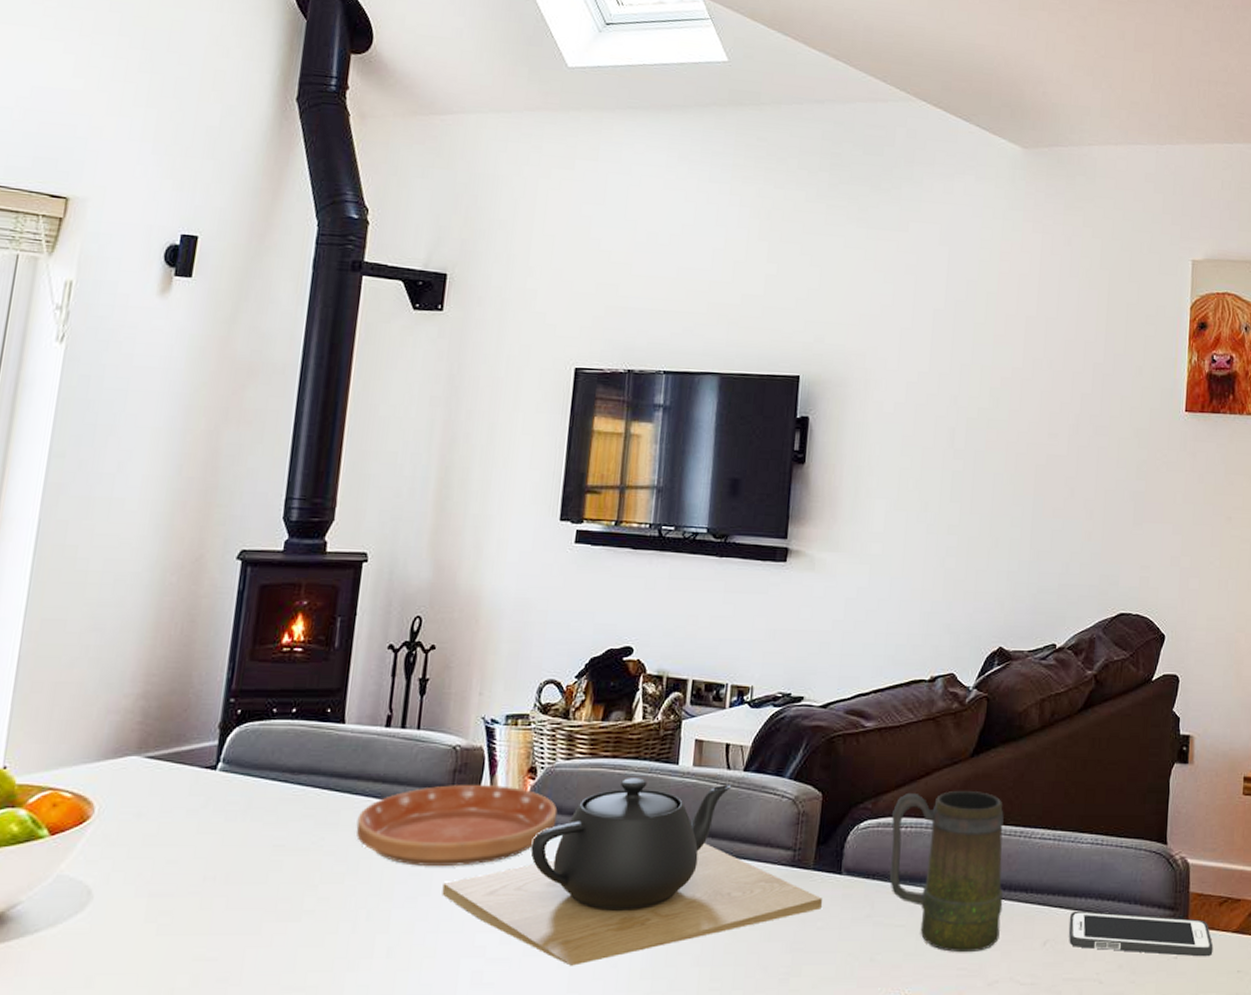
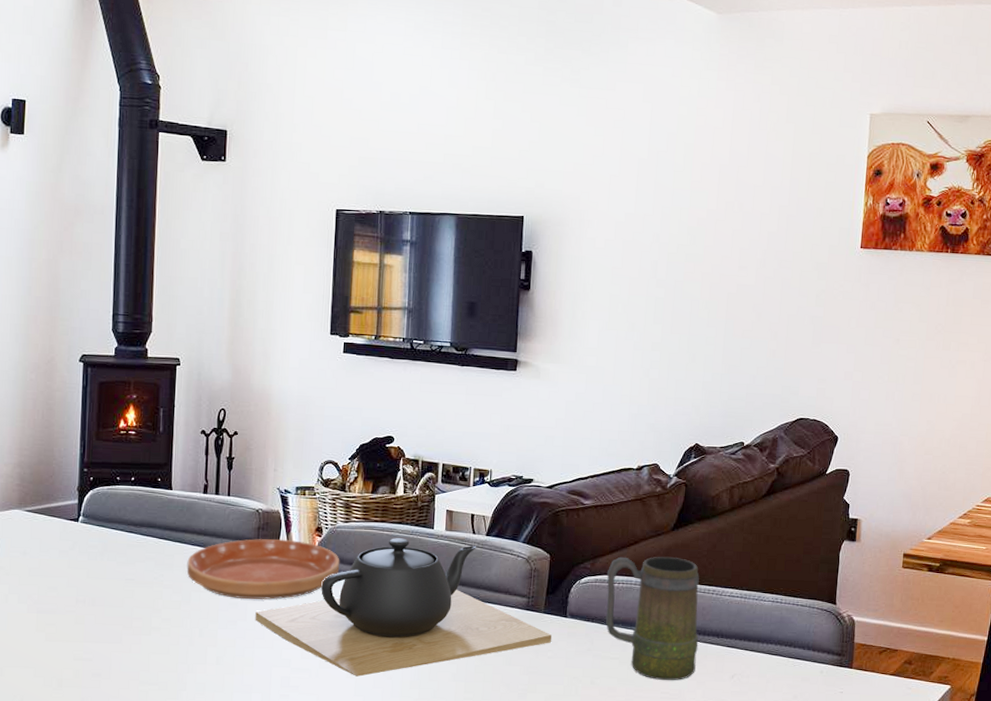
cell phone: present [1068,910,1213,957] -> none [752,653,873,693]

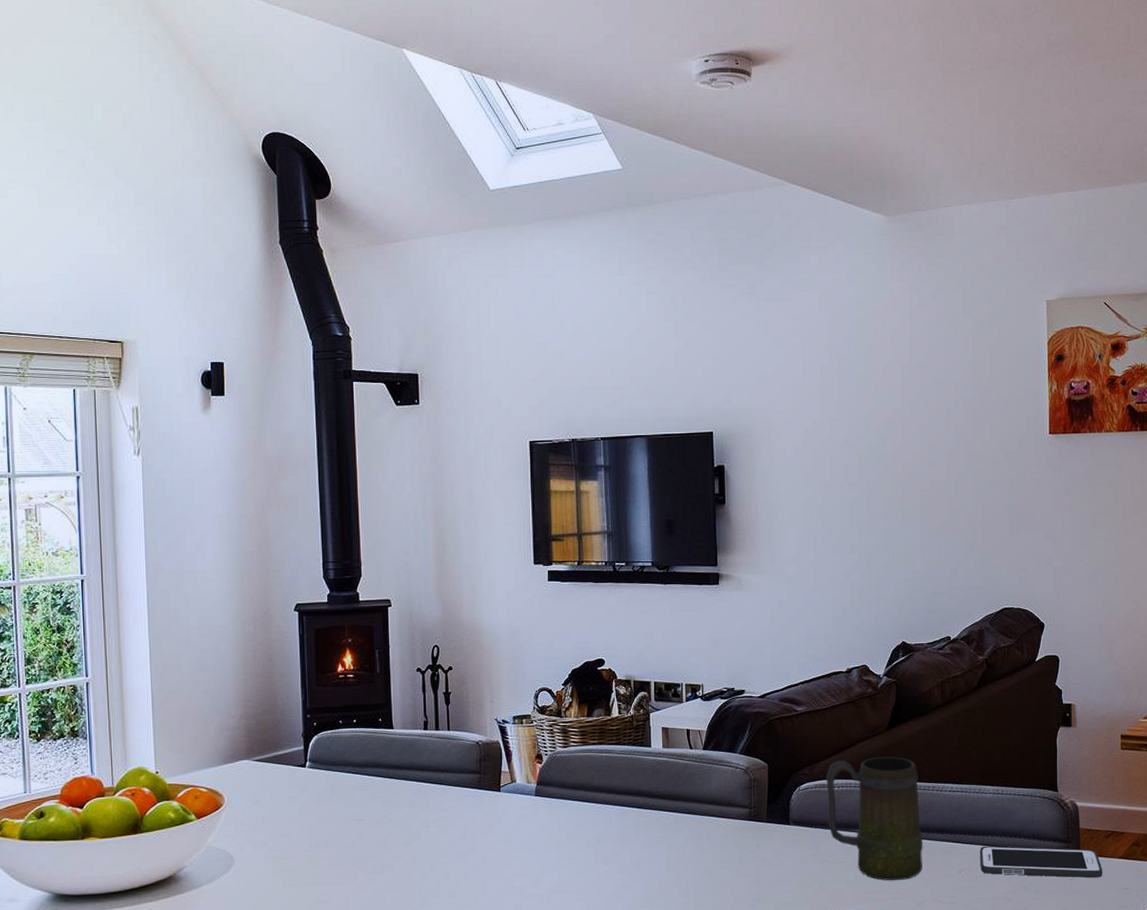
saucer: present [186,539,340,600] -> none [413,769,562,831]
teapot: present [255,538,551,677] -> none [484,759,776,899]
cell phone: none [752,653,873,693] -> present [979,845,1103,878]

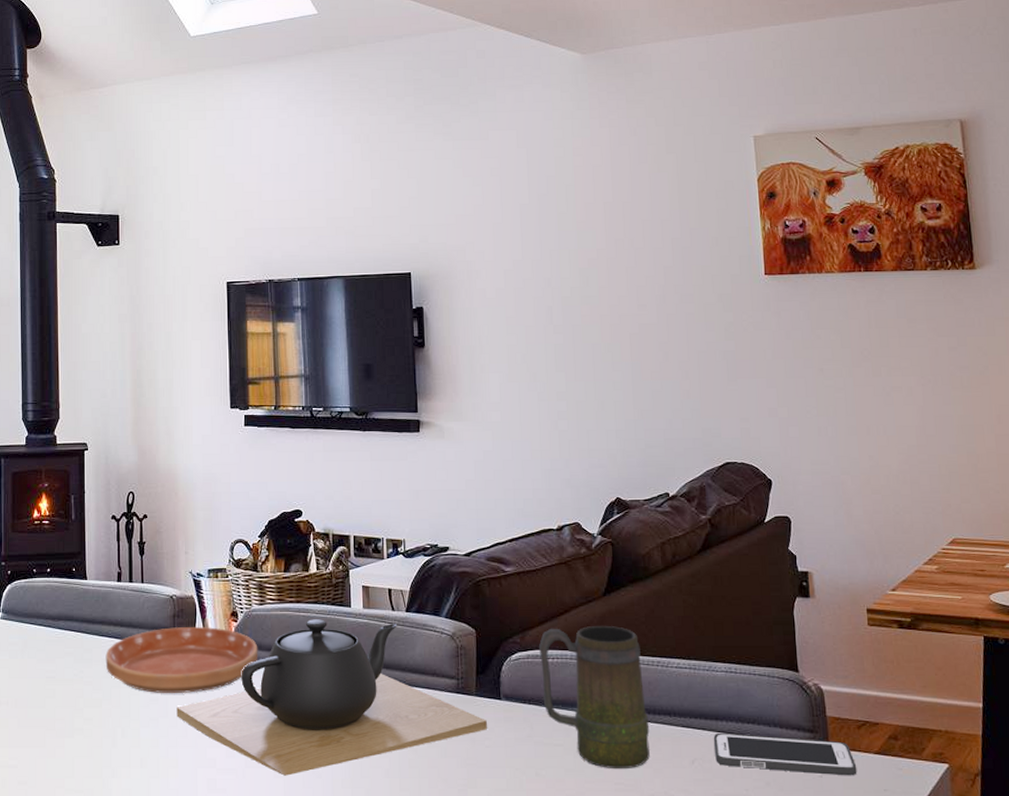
saucer: none [413,769,562,831] -> present [105,627,258,693]
teapot: none [484,759,776,899] -> present [176,619,487,776]

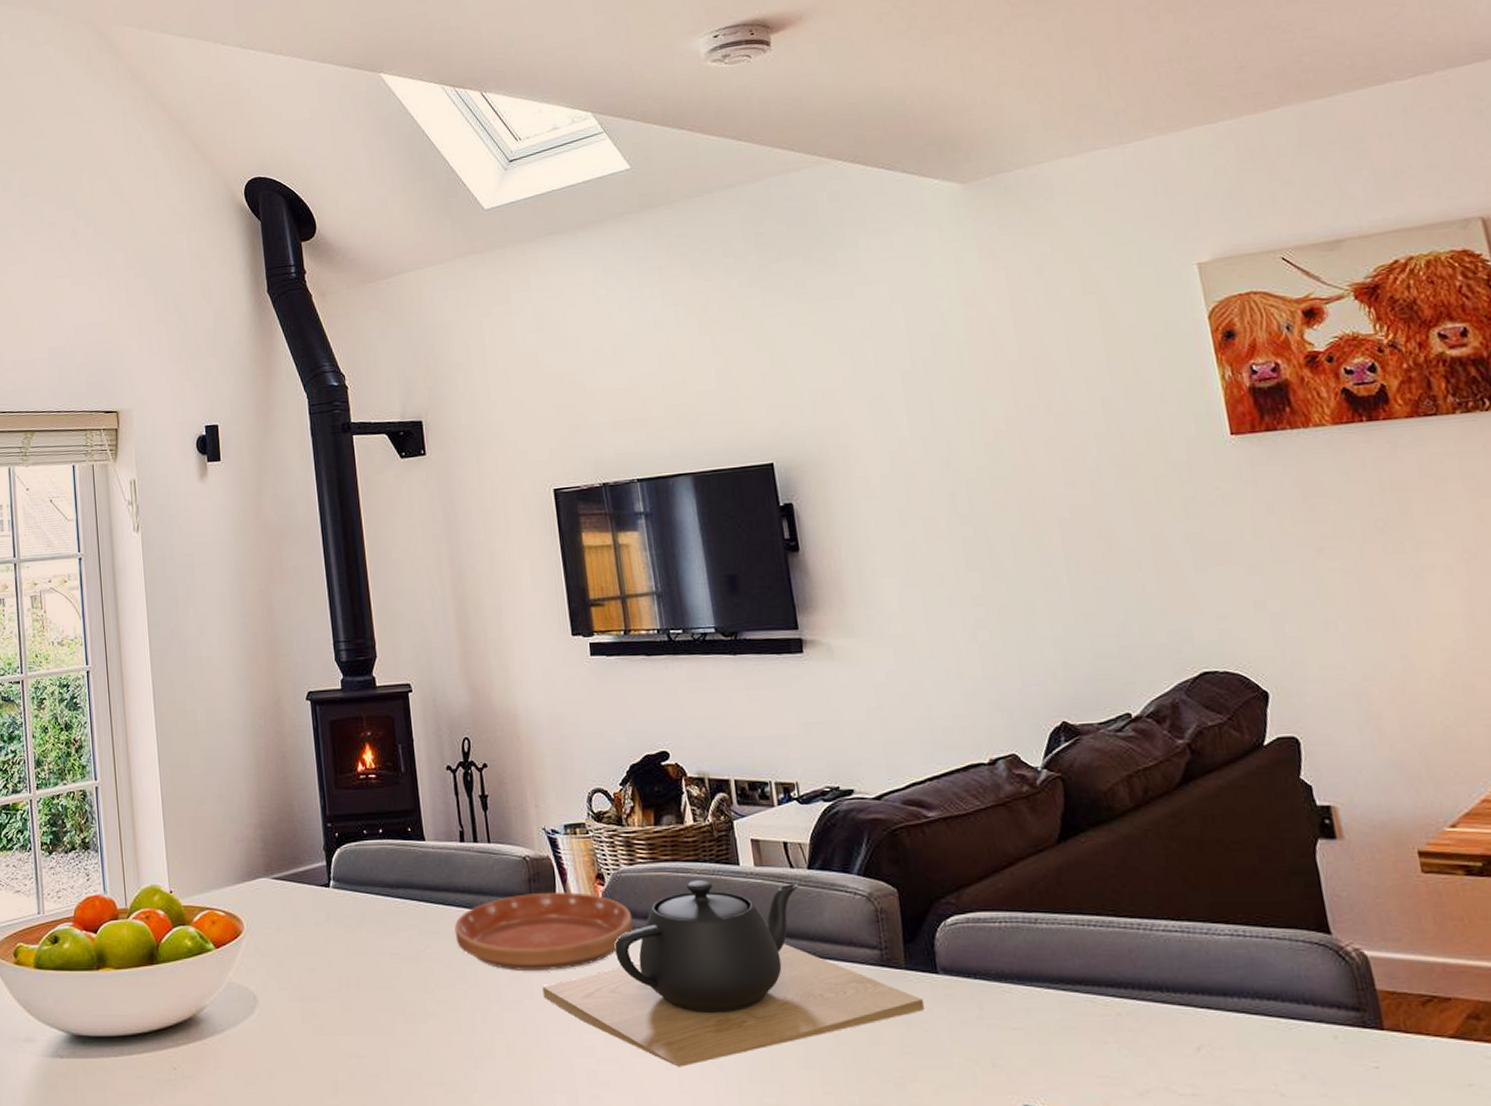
mug: present [539,626,650,770] -> none [980,881,1140,1059]
cell phone: present [713,732,857,776] -> none [1222,1012,1428,1067]

